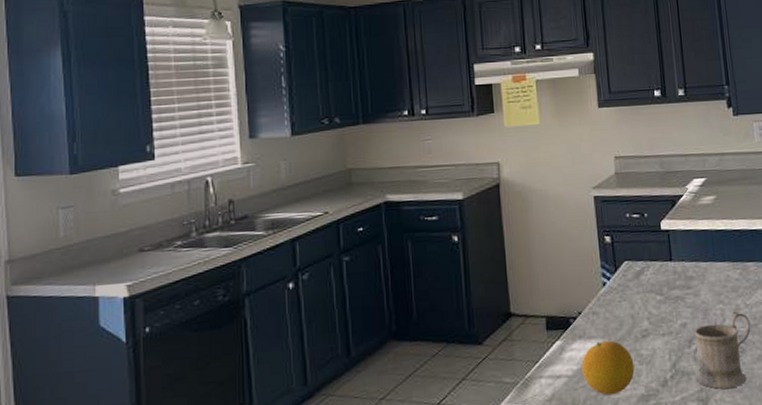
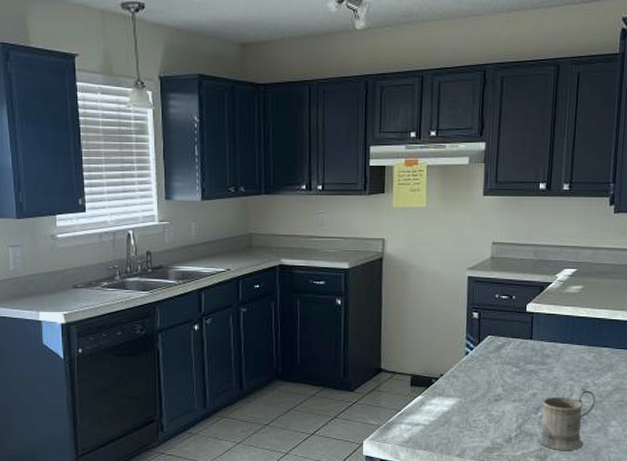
fruit: present [582,340,635,396] -> none [438,400,484,444]

